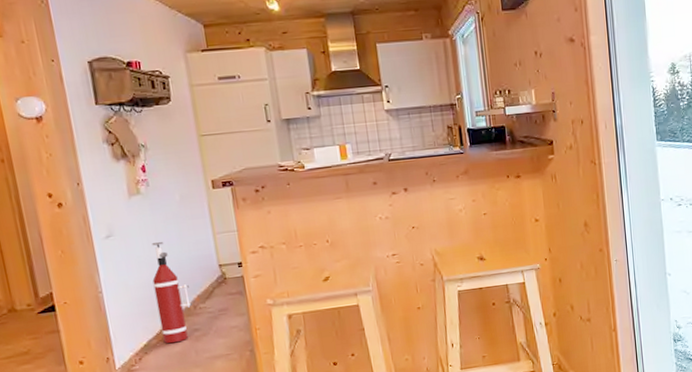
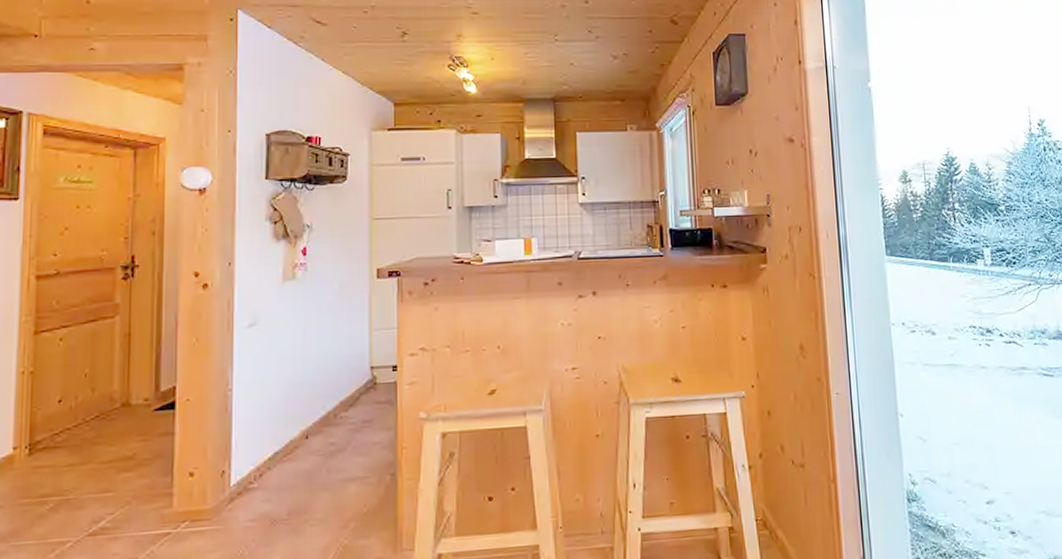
fire extinguisher: present [151,242,192,344] -> none [292,336,332,459]

